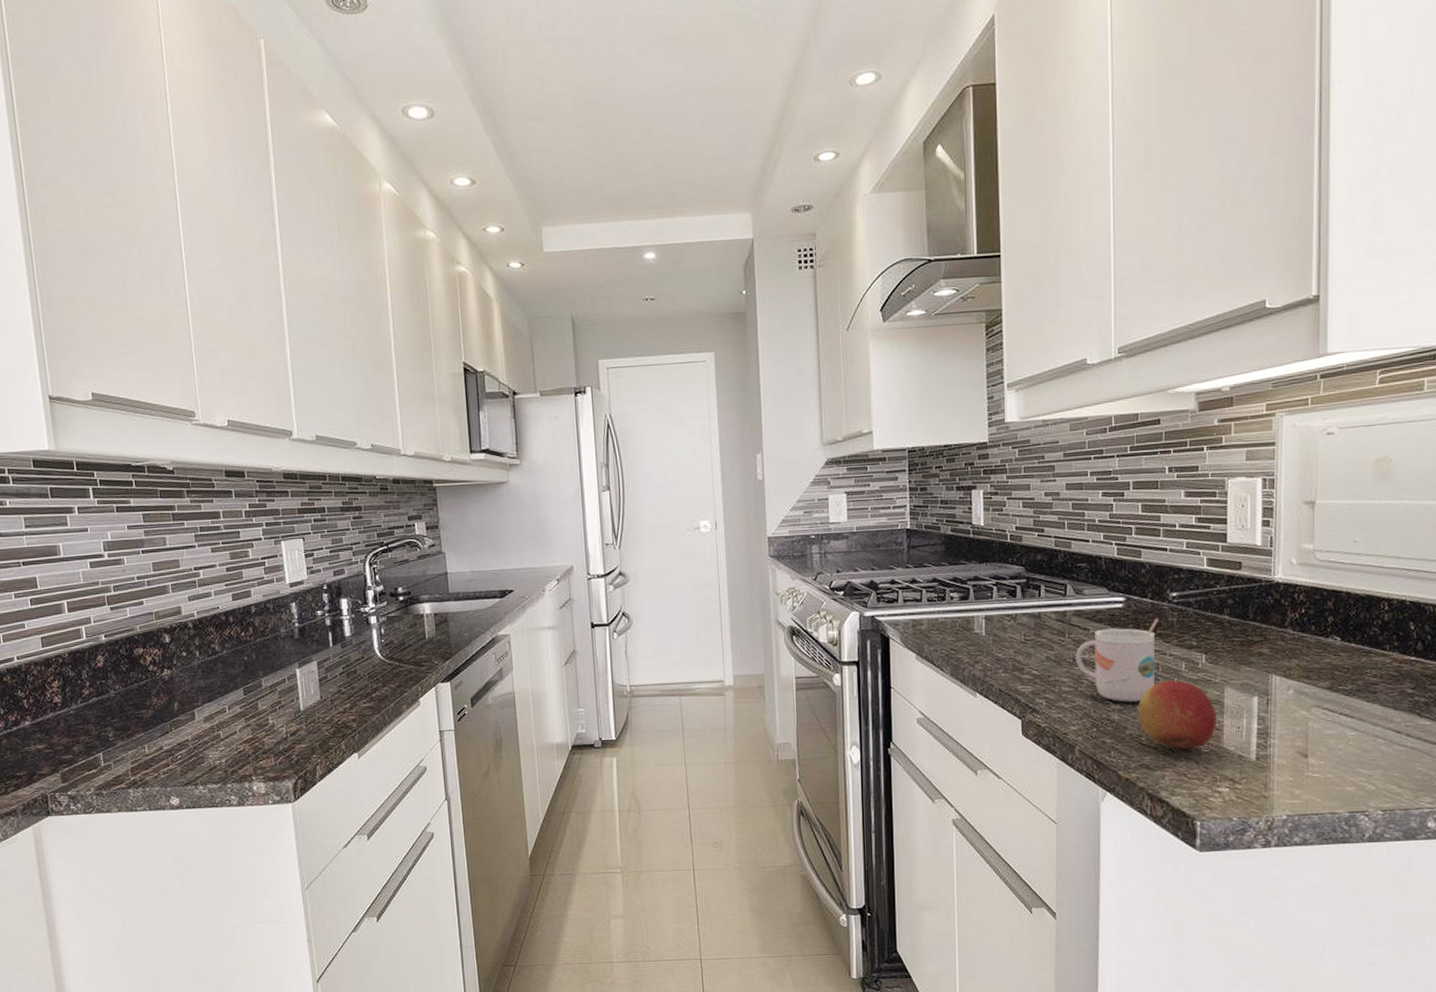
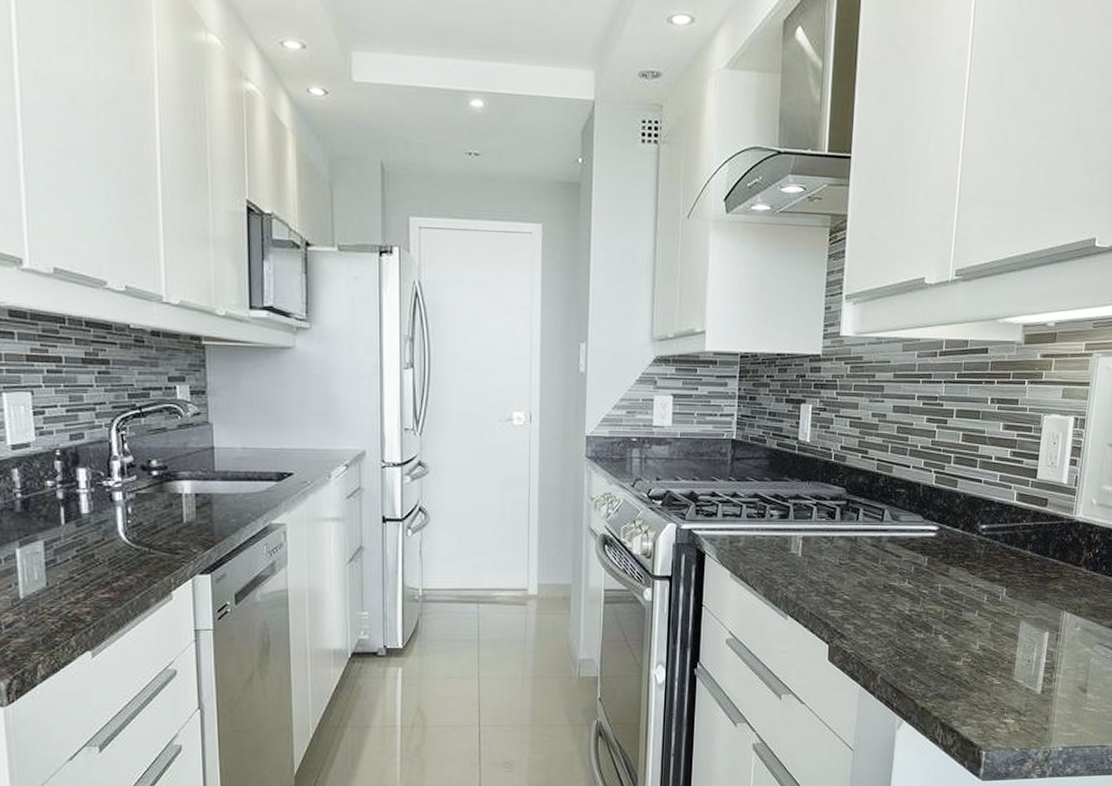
mug: present [1075,617,1160,702] -> none [885,549,968,632]
apple: present [1138,679,1218,749] -> none [939,611,1011,680]

